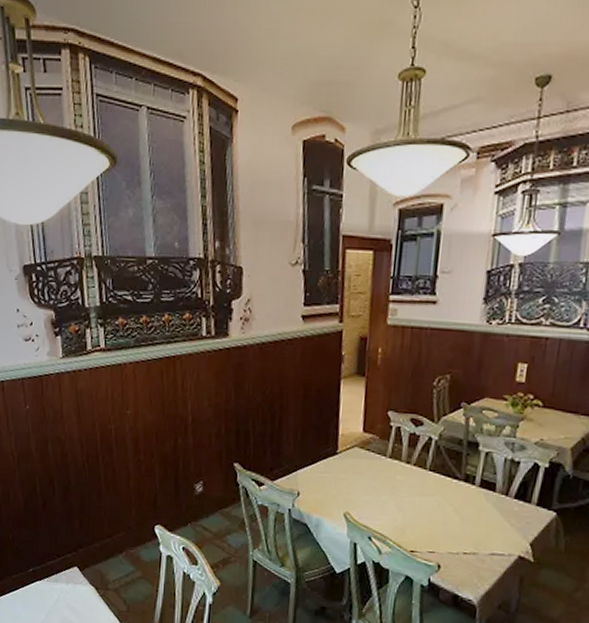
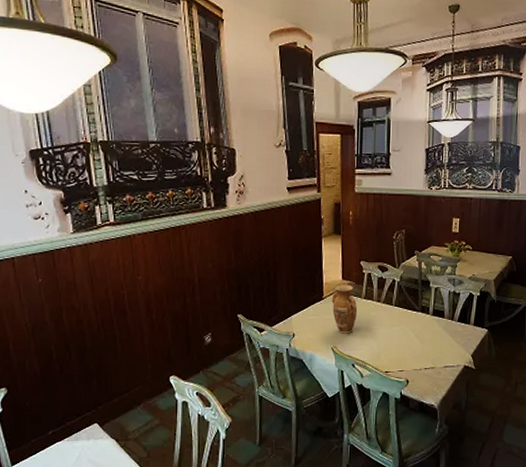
vase: none [348,438,380,499] -> present [332,285,358,334]

